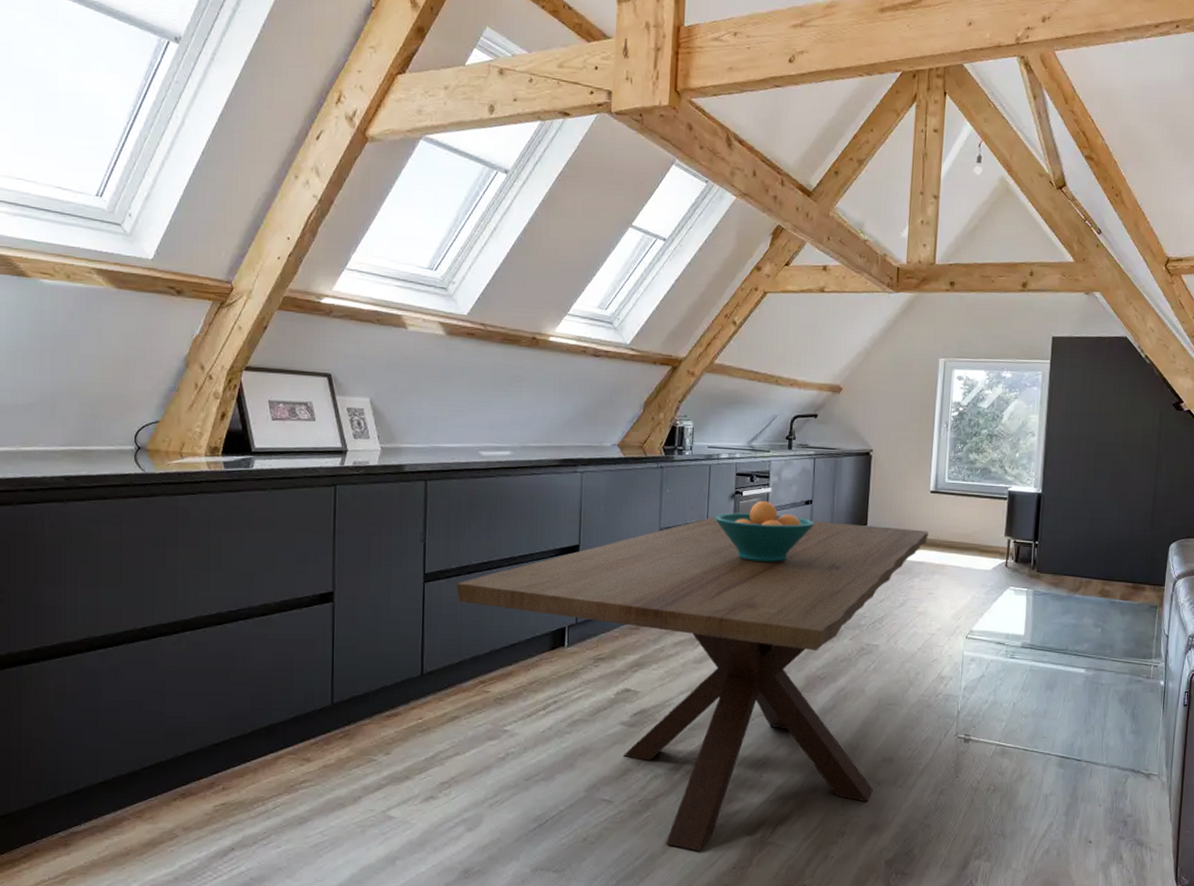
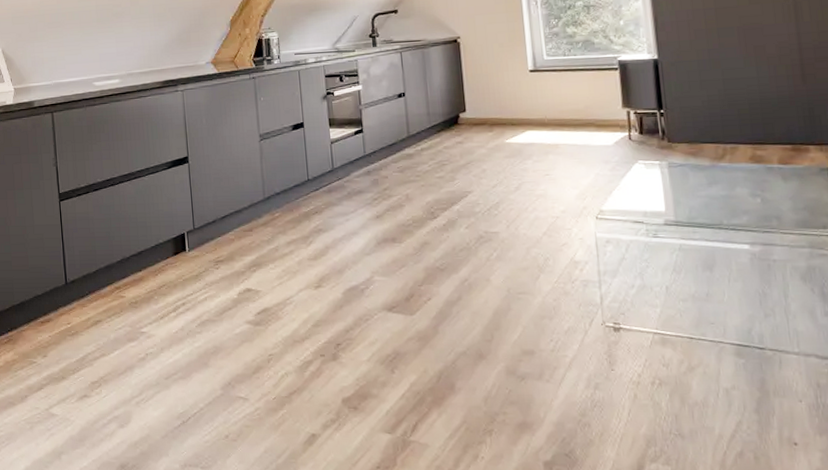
dining table: present [456,512,928,851] -> none [86,111,535,450]
fruit bowl: present [714,500,815,563] -> none [309,98,411,158]

